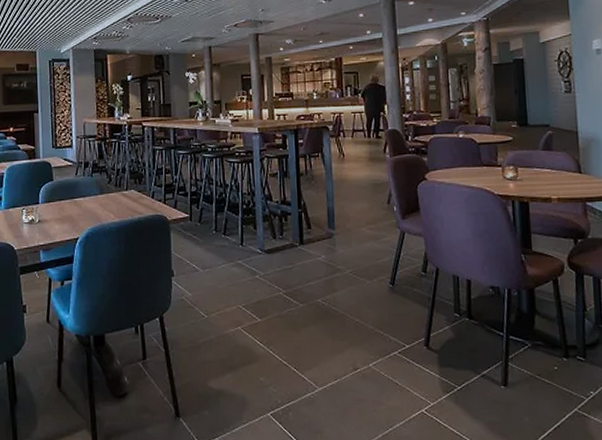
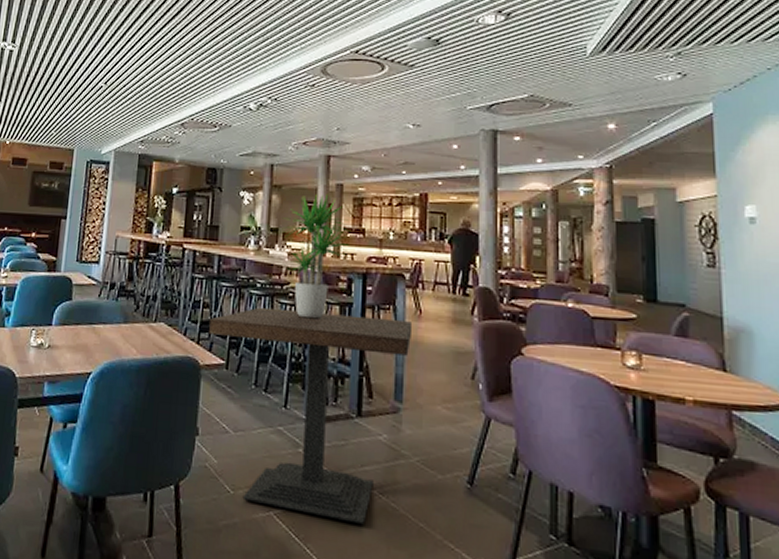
dining table: none [171,164,339,326] -> present [208,307,413,525]
potted plant: none [222,65,282,172] -> present [280,193,351,319]

